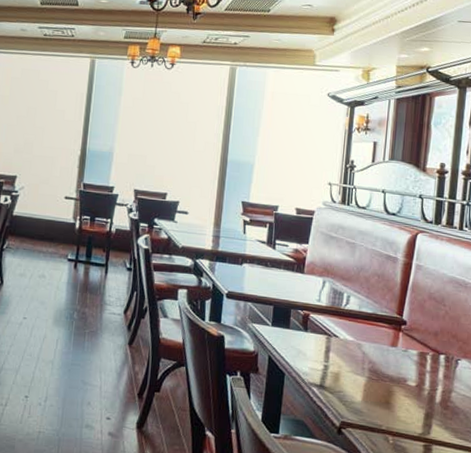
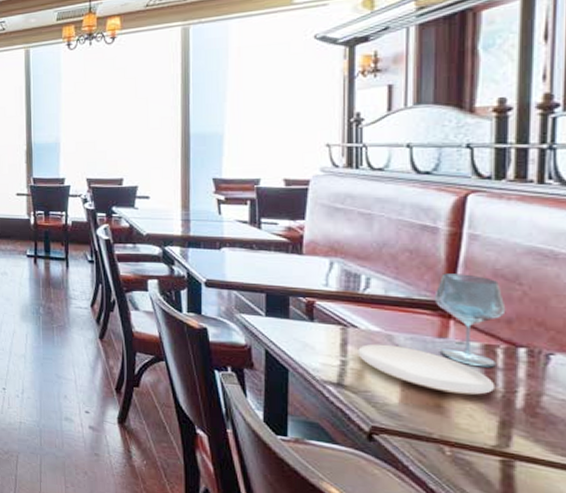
plate: none [336,351,425,394] -> present [358,344,496,396]
wine glass: none [391,295,435,371] -> present [434,273,506,368]

